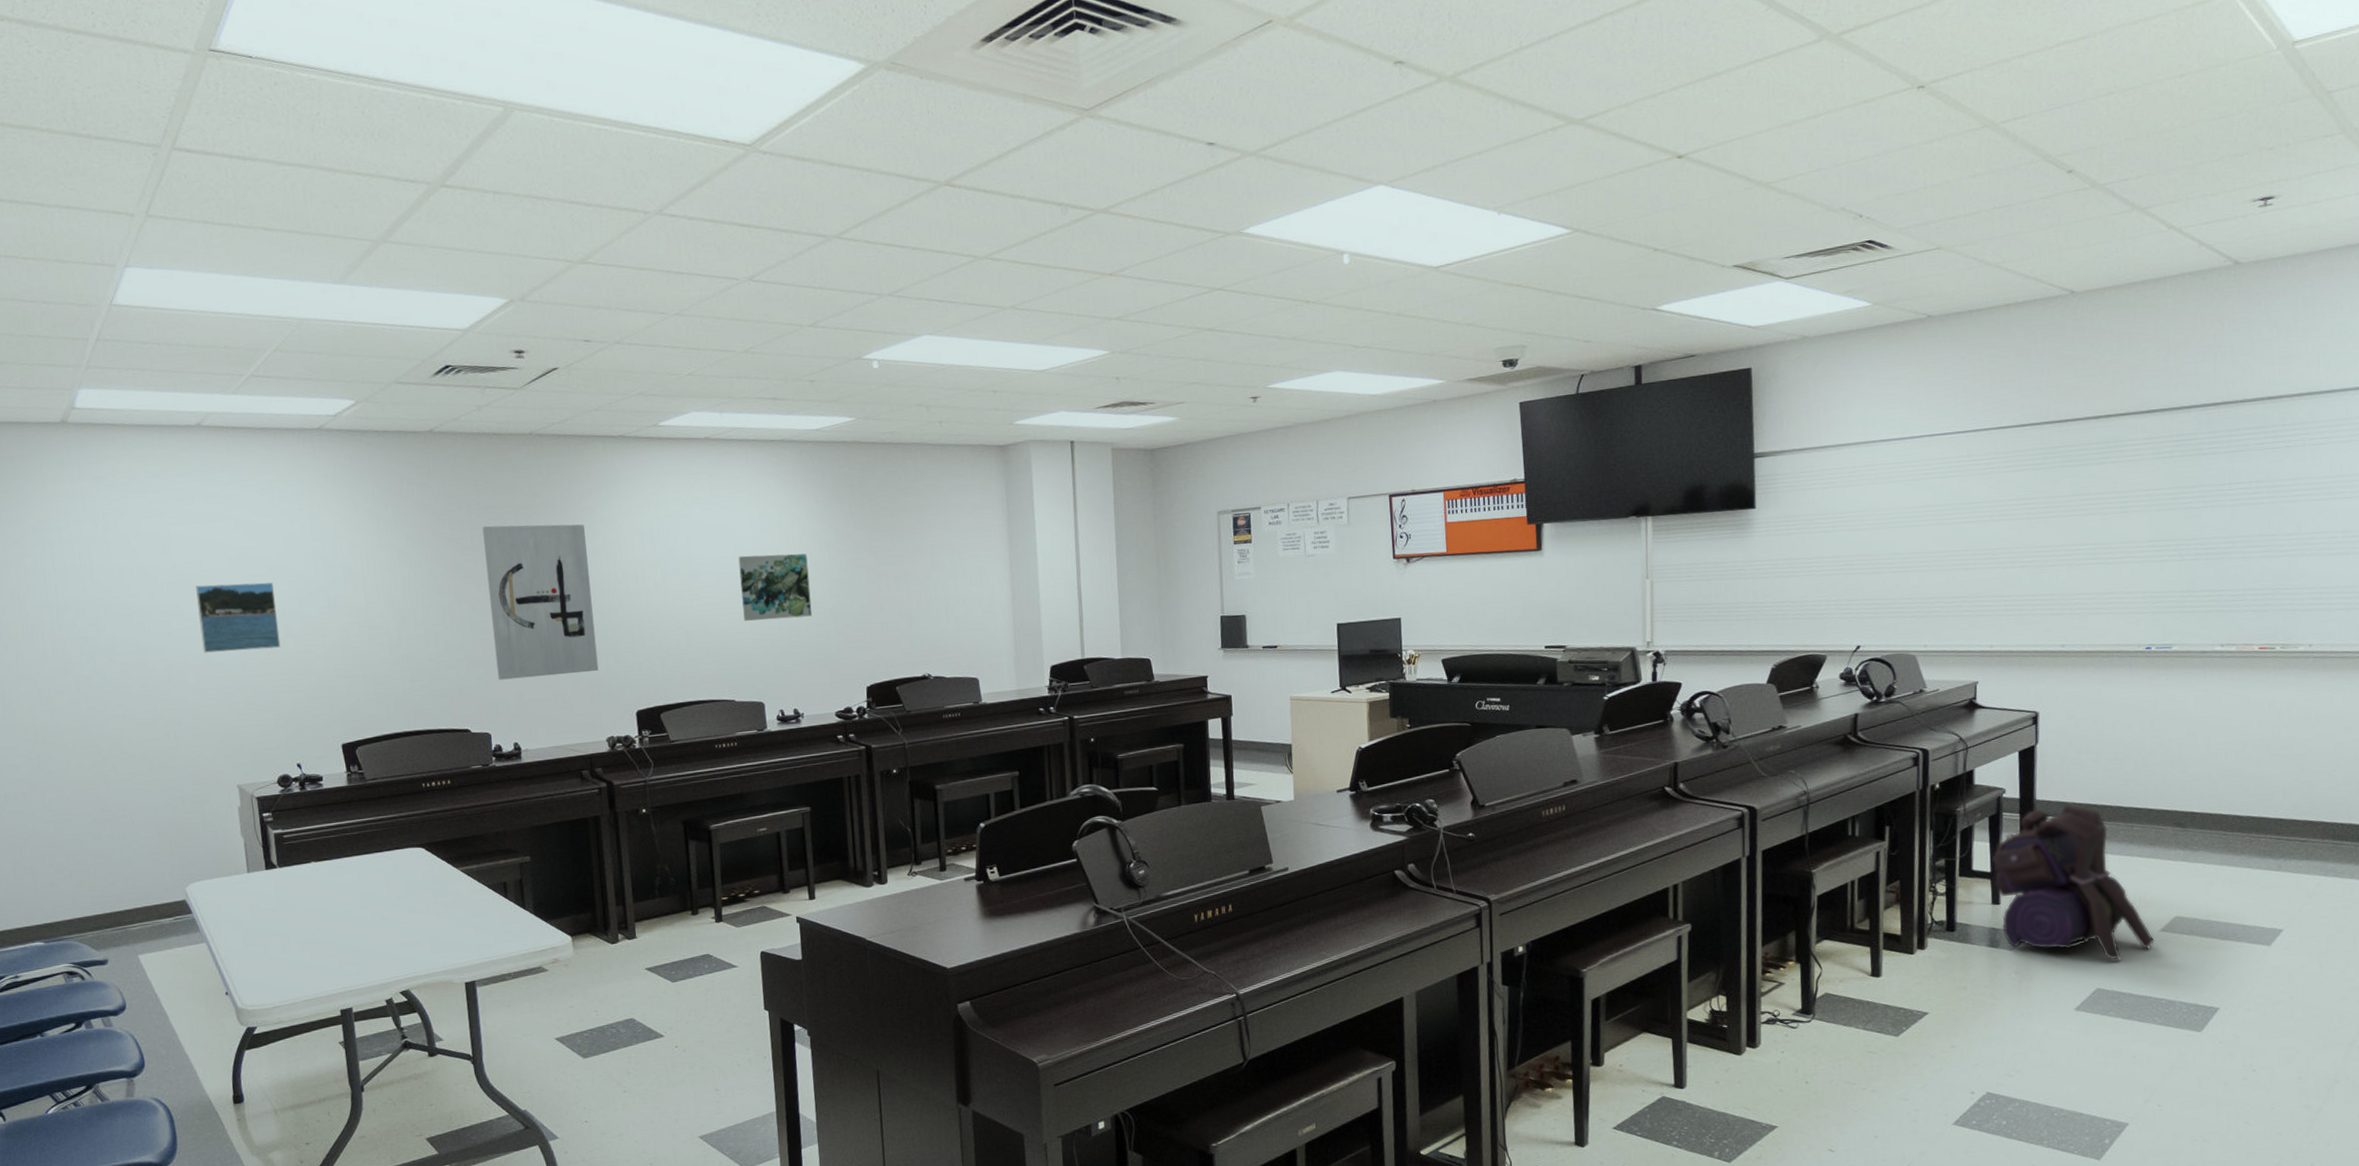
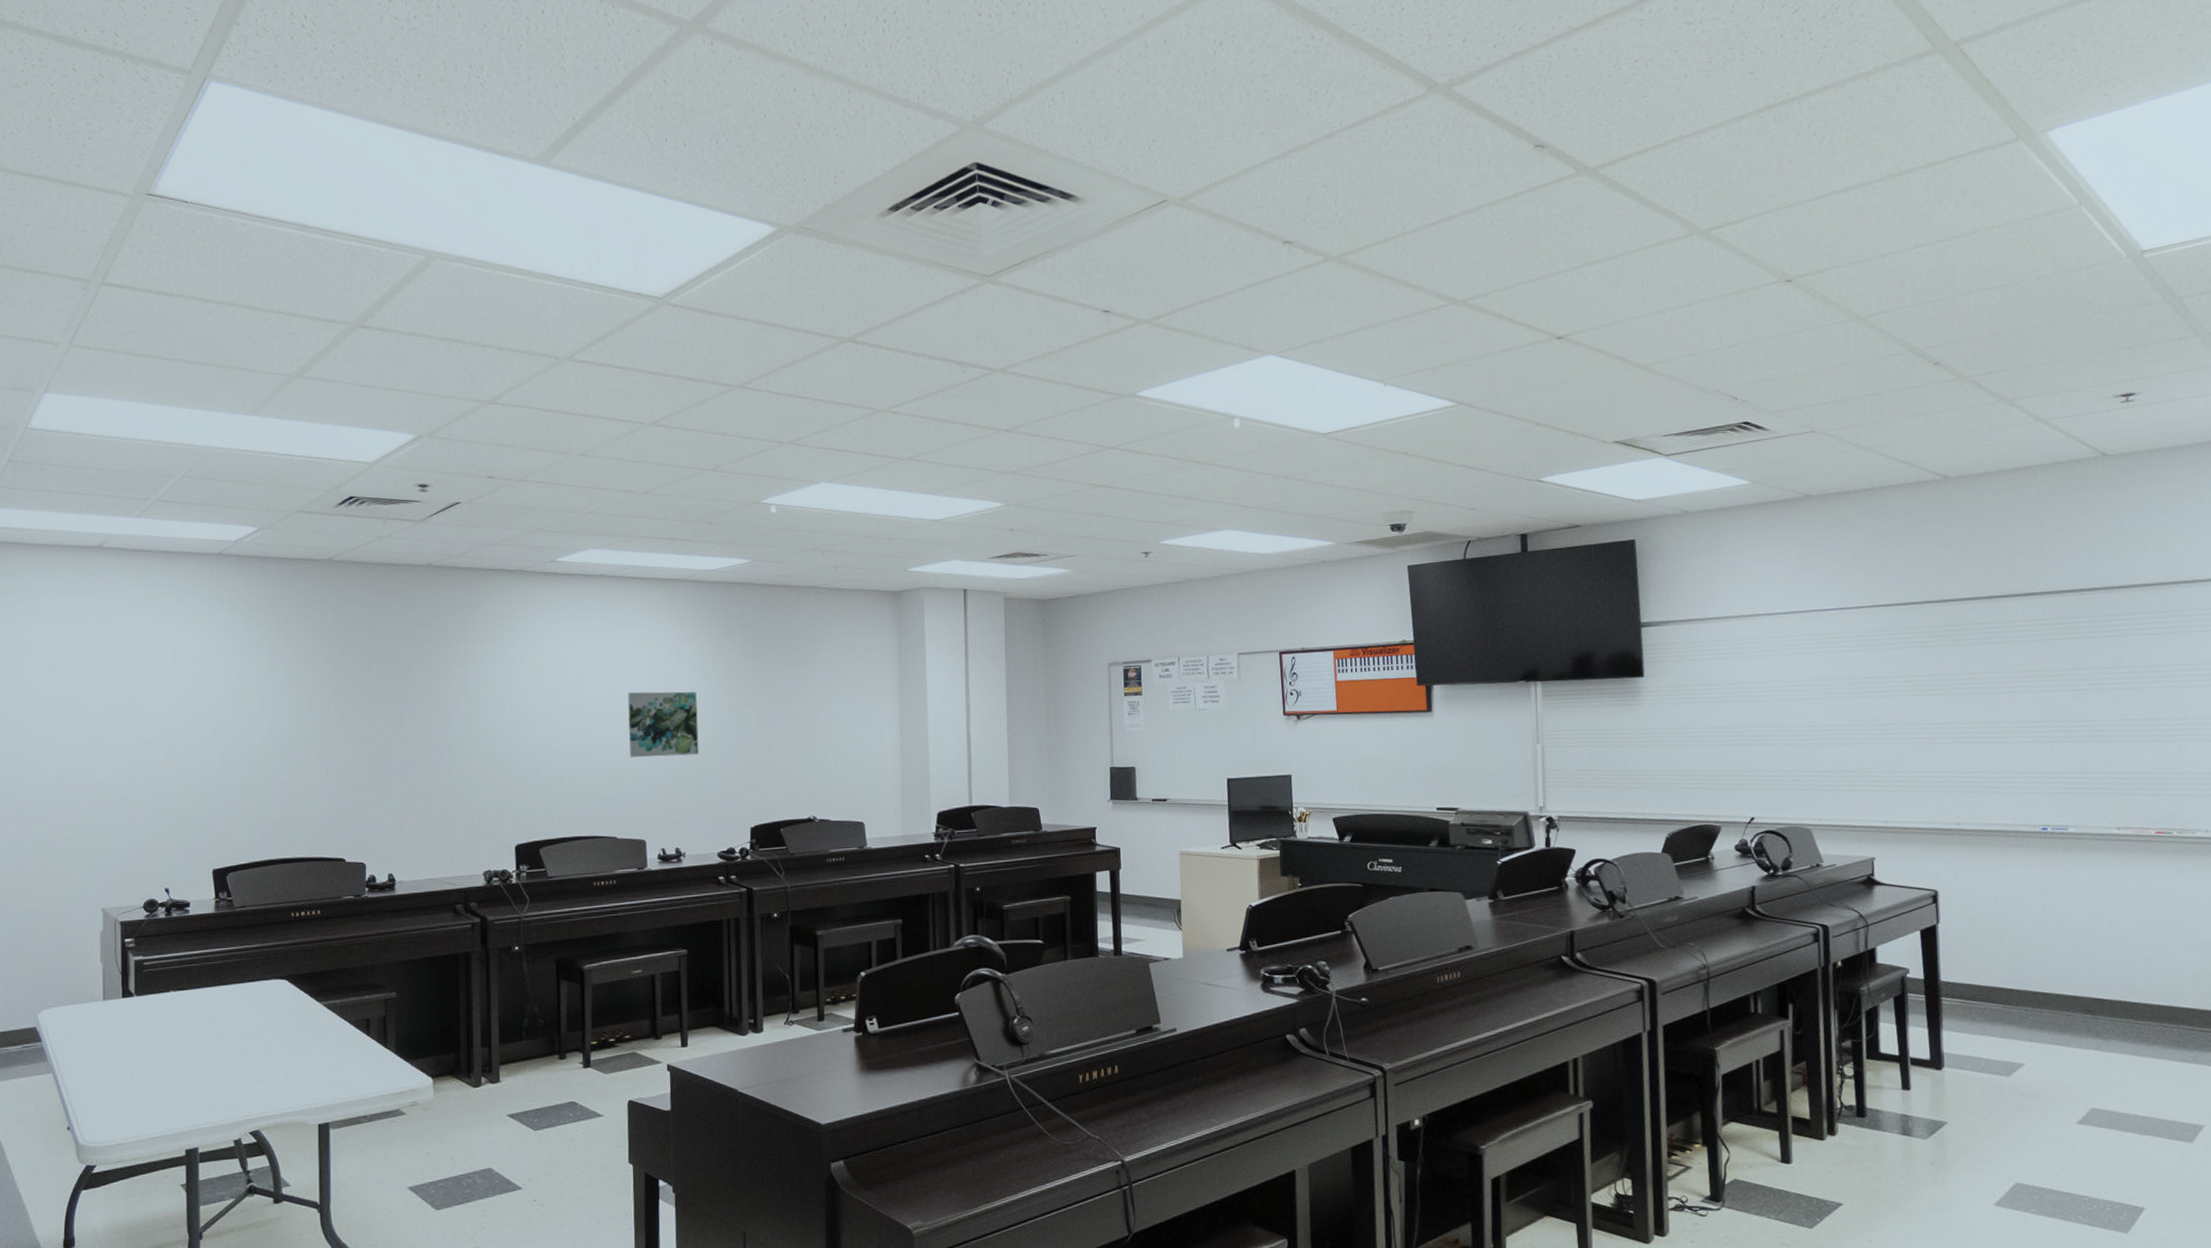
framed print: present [196,582,281,653] -> none [80,703,160,772]
wall art: present [482,524,599,680] -> none [373,654,480,809]
backpack: present [1991,803,2155,961] -> none [1899,986,2073,1154]

